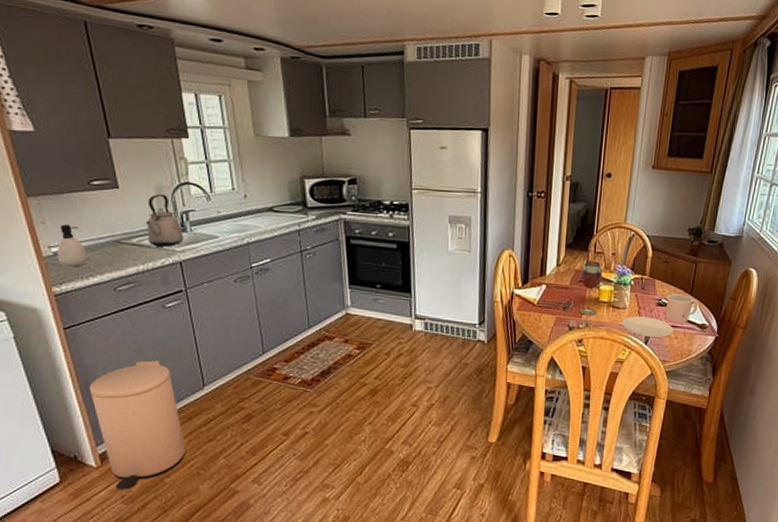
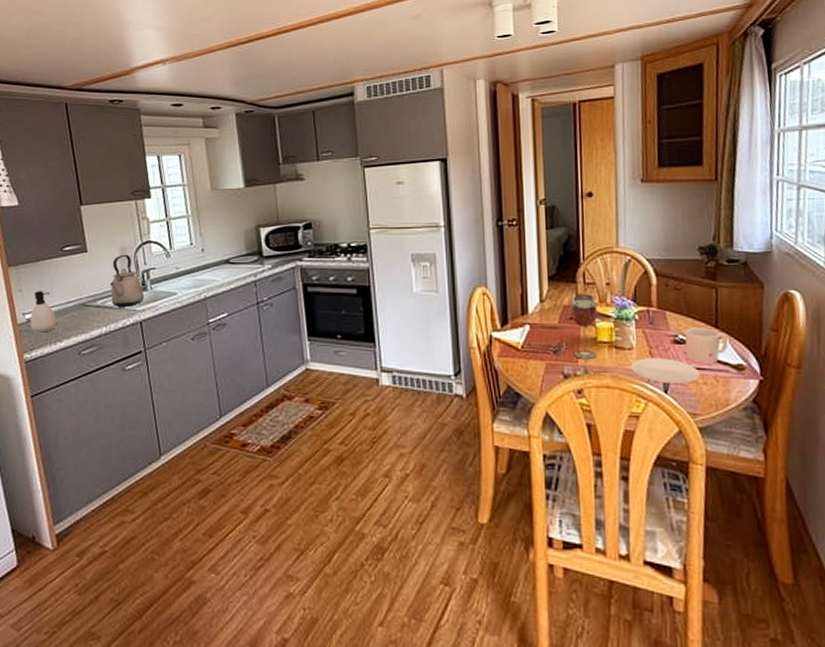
pedal bin: present [89,360,186,489] -> none [50,428,141,577]

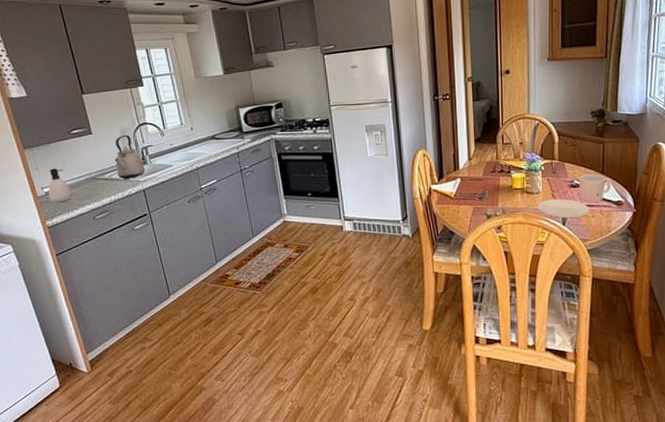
wineglass: present [570,294,598,360] -> none [492,152,513,203]

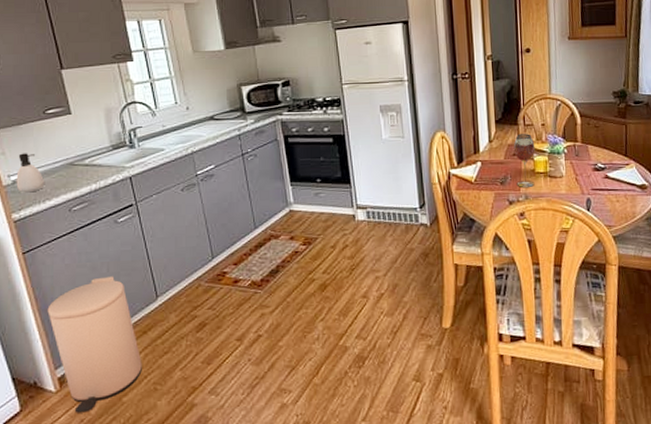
pedal bin: none [78,276,159,391] -> present [47,276,142,413]
kettle: present [114,134,146,179] -> none [96,115,133,164]
wineglass: none [492,152,513,203] -> present [513,134,535,188]
plate: present [537,199,589,219] -> none [561,183,614,204]
mug: present [578,173,612,203] -> none [602,156,635,187]

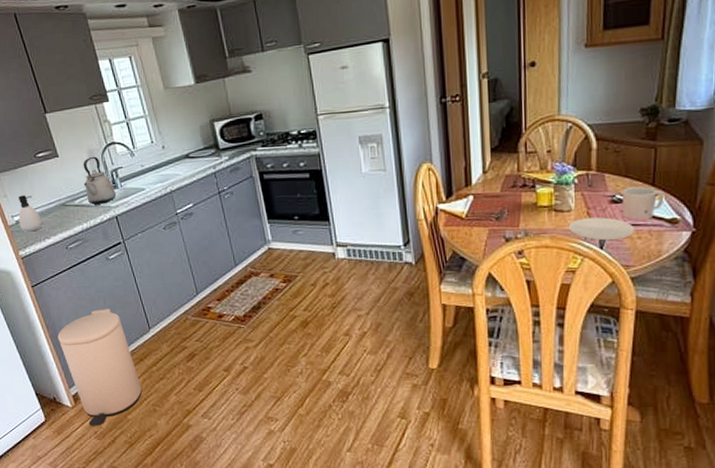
kettle: none [96,115,133,164] -> present [83,156,117,205]
wineglass: present [513,134,535,188] -> none [512,162,538,224]
plate: none [561,183,614,204] -> present [568,217,634,241]
mug: none [602,156,635,187] -> present [621,186,665,221]

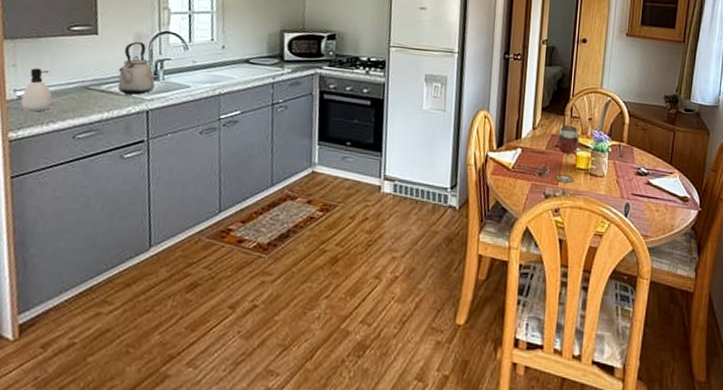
pedal bin: present [57,309,142,426] -> none [24,216,119,369]
wineglass: none [512,162,538,224] -> present [555,125,579,184]
plate: present [568,217,634,241] -> none [600,185,654,211]
mug: present [621,186,665,221] -> none [644,162,679,196]

